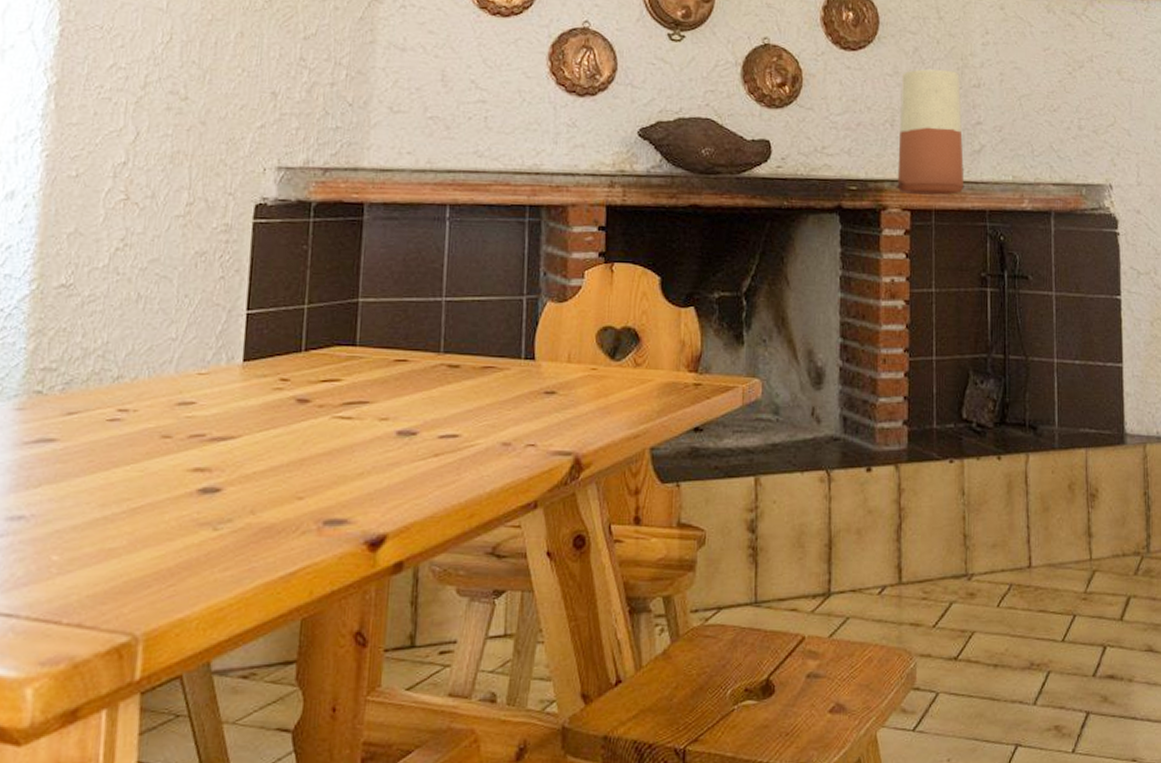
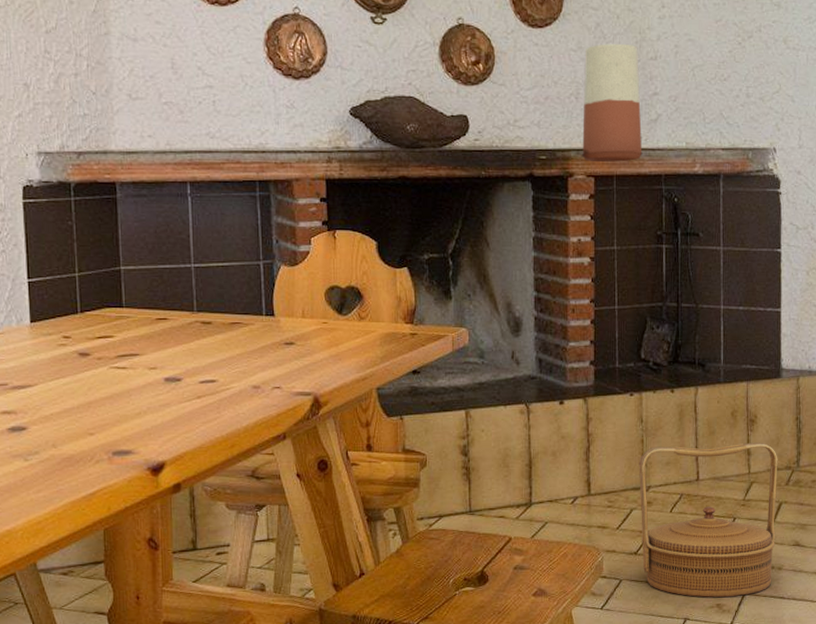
woven basket: none [959,521,1124,718] -> present [638,442,778,598]

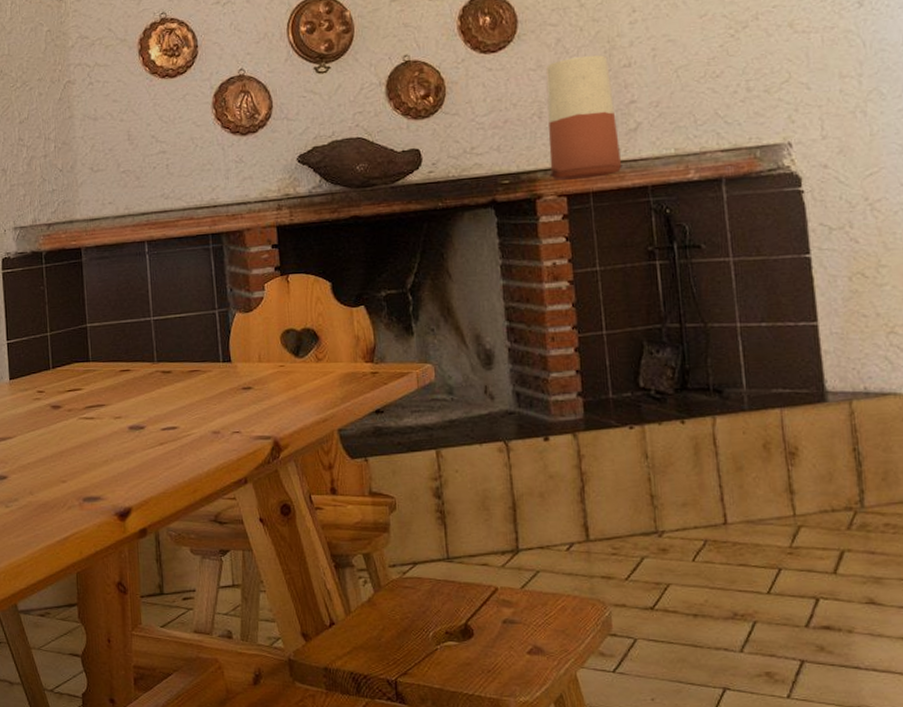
woven basket: present [638,442,778,598] -> none [646,478,840,665]

